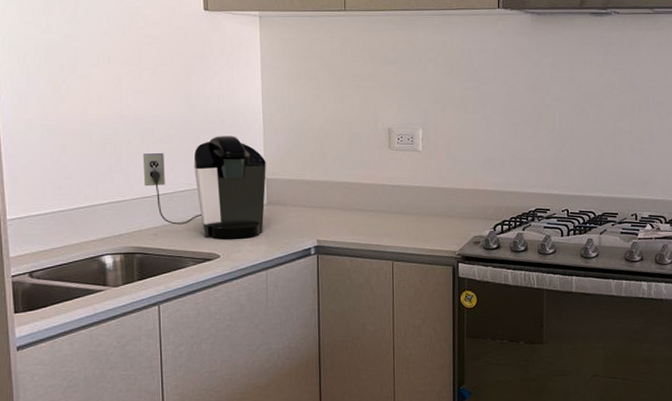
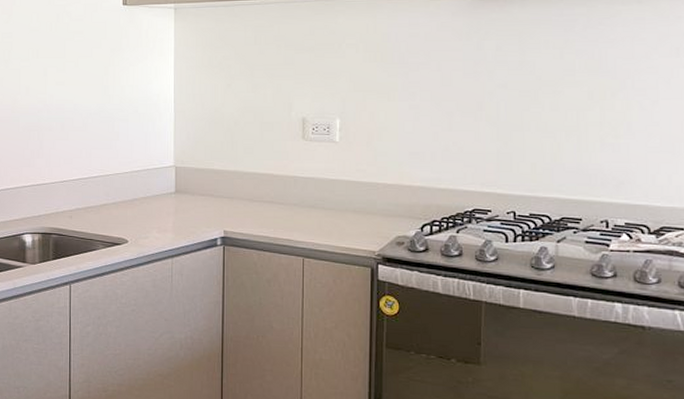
coffee maker: present [142,136,266,239] -> none [62,124,176,225]

